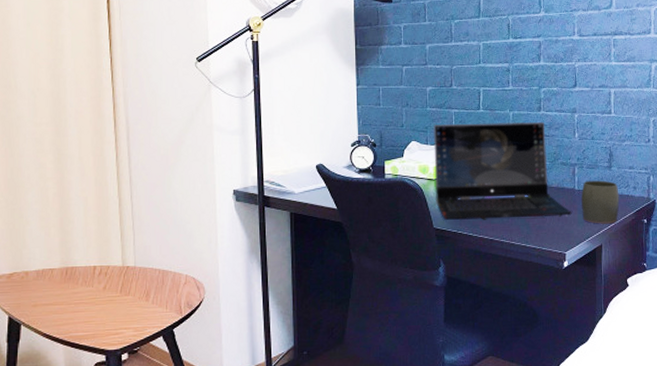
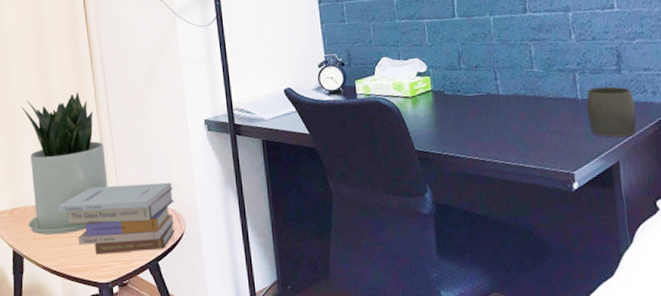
planter: none [29,154,124,301] -> present [21,92,108,235]
books: none [64,250,195,322] -> present [57,182,175,255]
laptop computer: present [433,122,572,221] -> none [405,25,577,141]

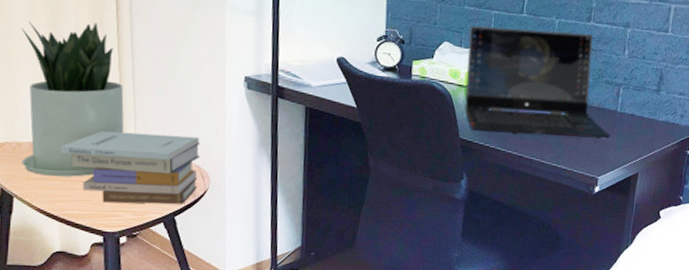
laptop computer: none [405,25,577,141] -> present [464,26,610,139]
mug: present [586,86,637,138] -> none [621,103,665,152]

